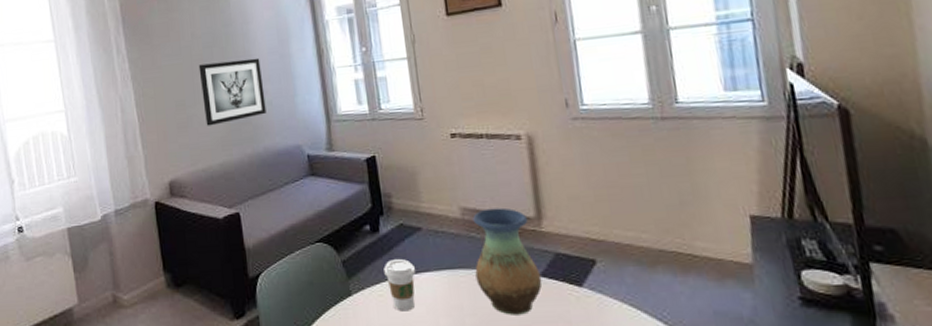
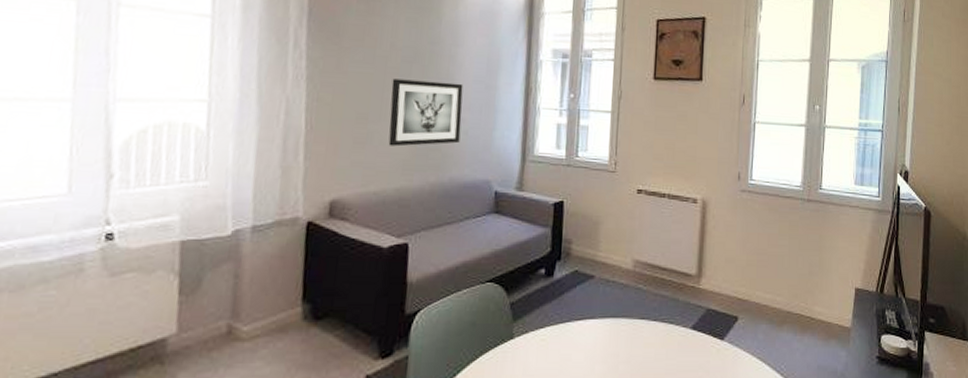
coffee cup: present [383,258,416,312] -> none [550,304,582,357]
vase: present [473,207,543,315] -> none [635,263,692,364]

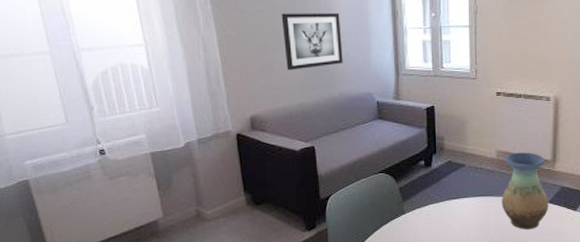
vase: none [635,263,692,364] -> present [502,152,549,230]

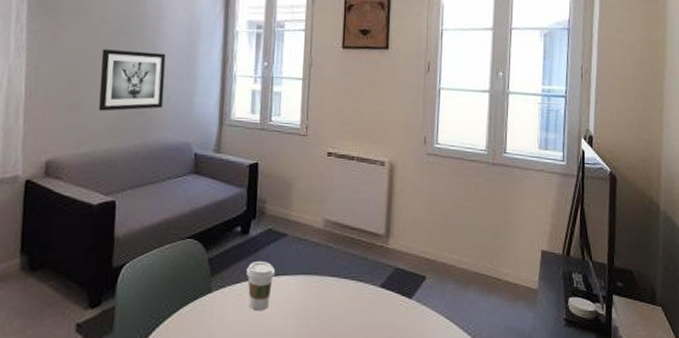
coffee cup: none [432,187,457,226] -> present [246,260,276,311]
vase: present [502,152,549,230] -> none [326,223,381,320]

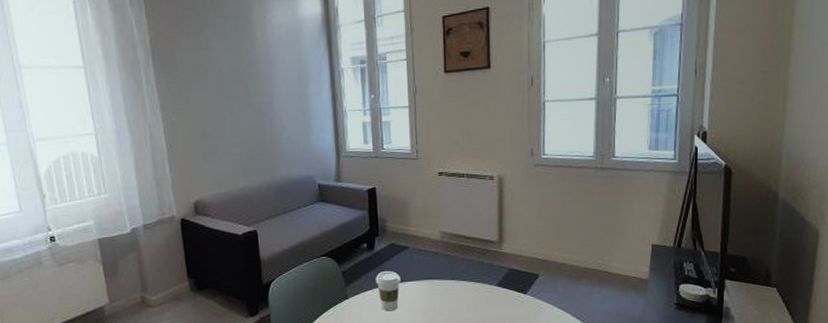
wall art: present [98,49,166,111] -> none [224,97,284,155]

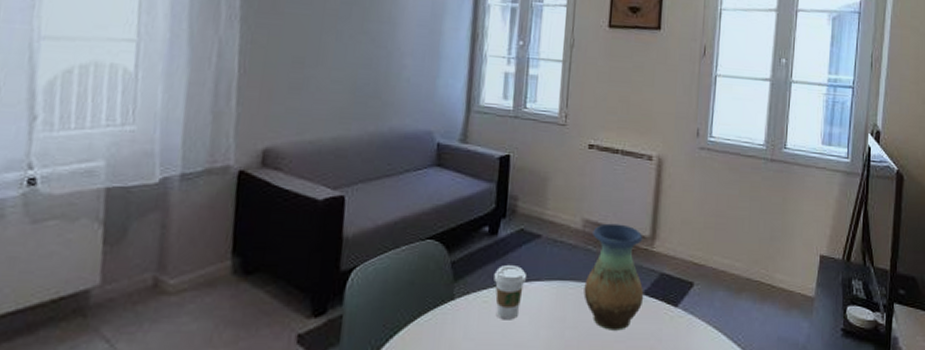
vase: none [447,233,497,315] -> present [583,223,644,331]

